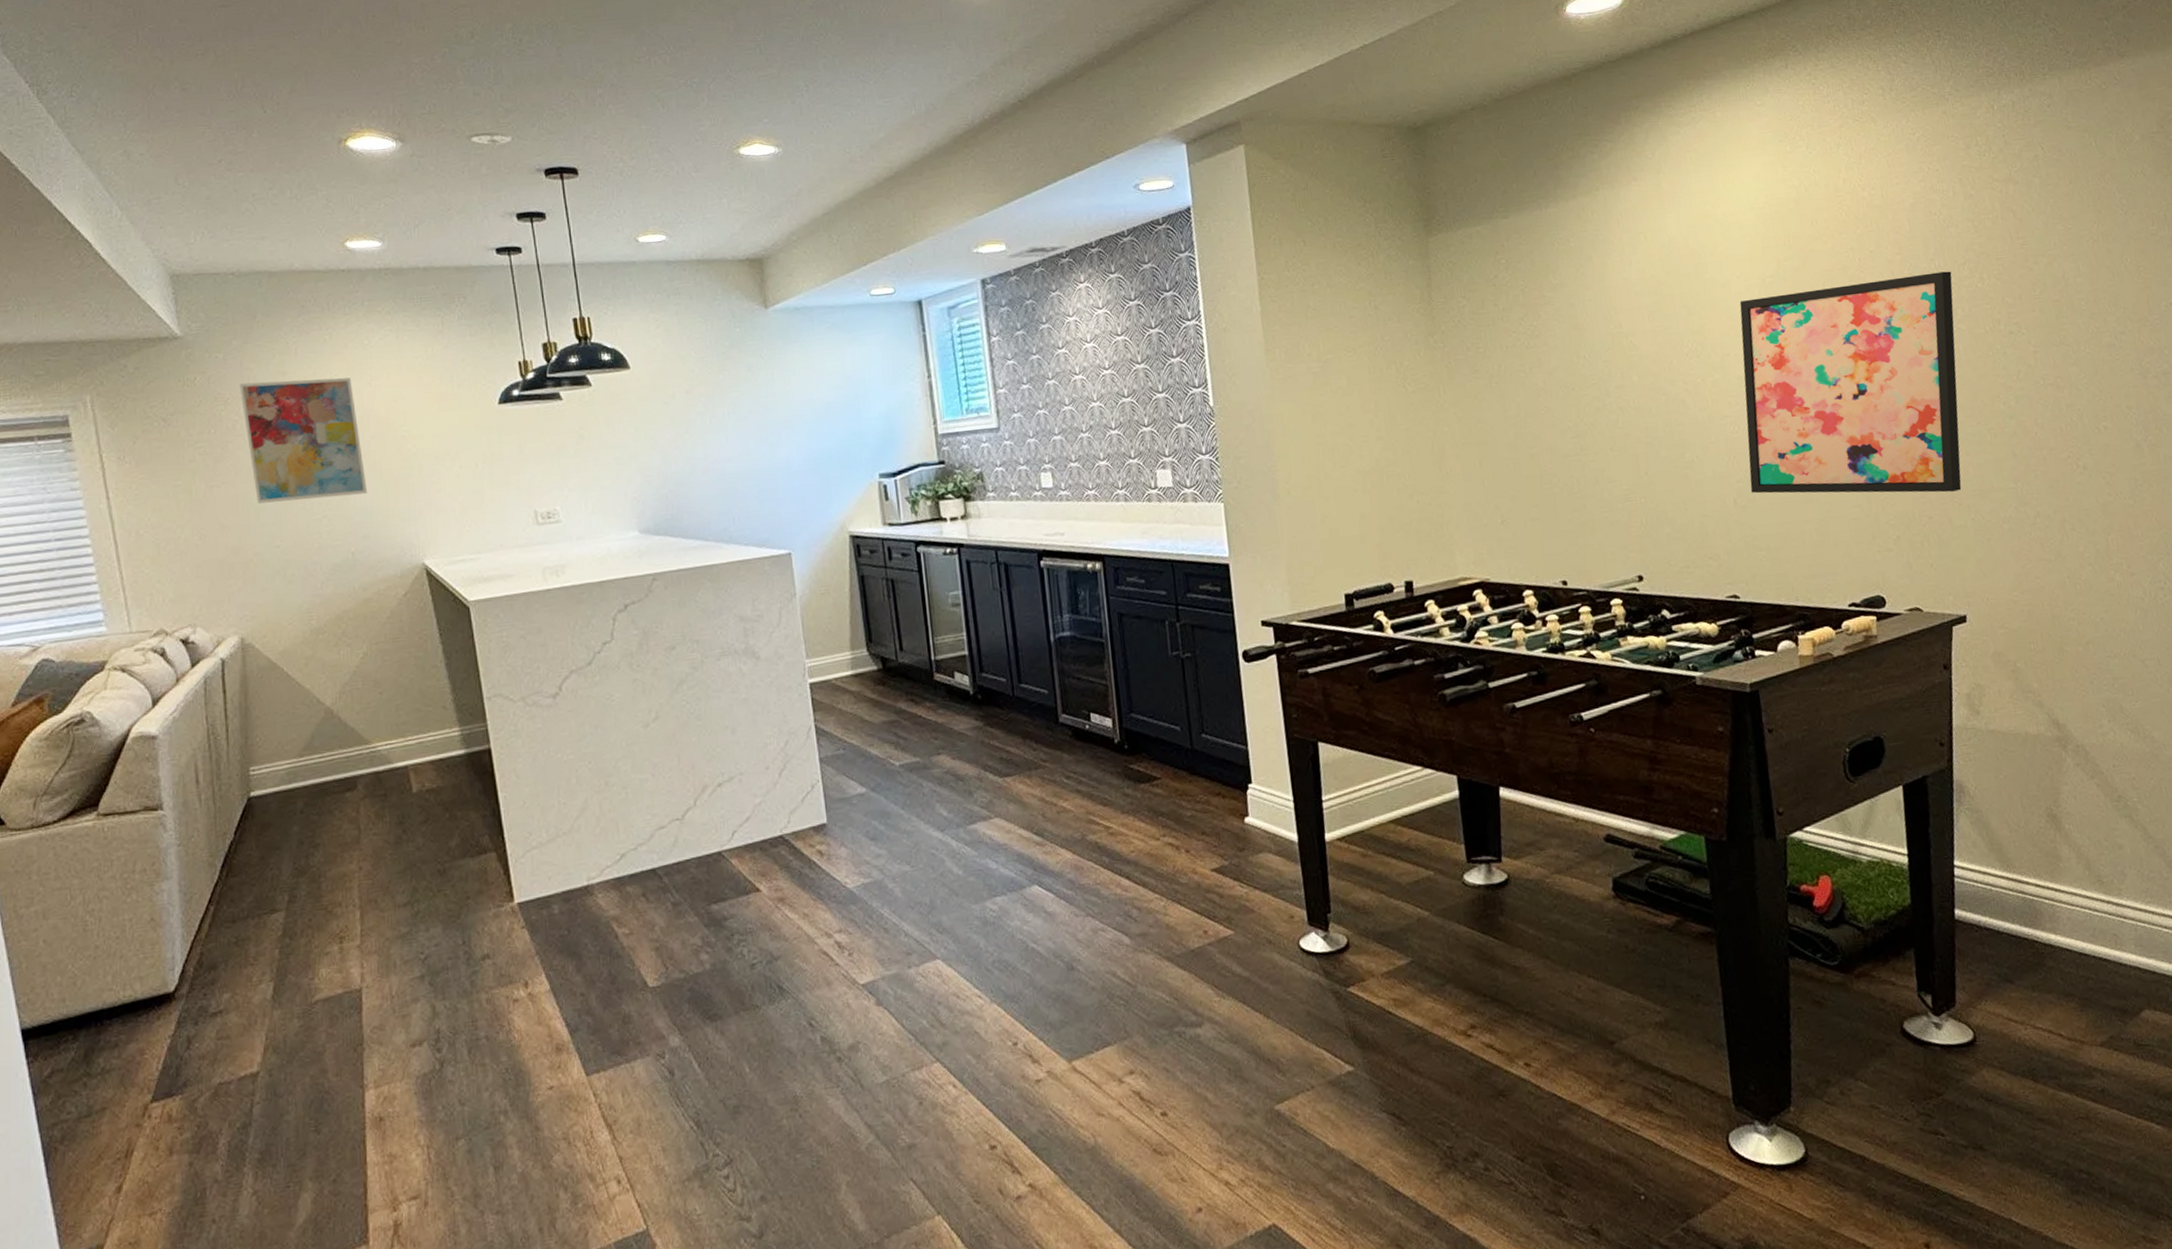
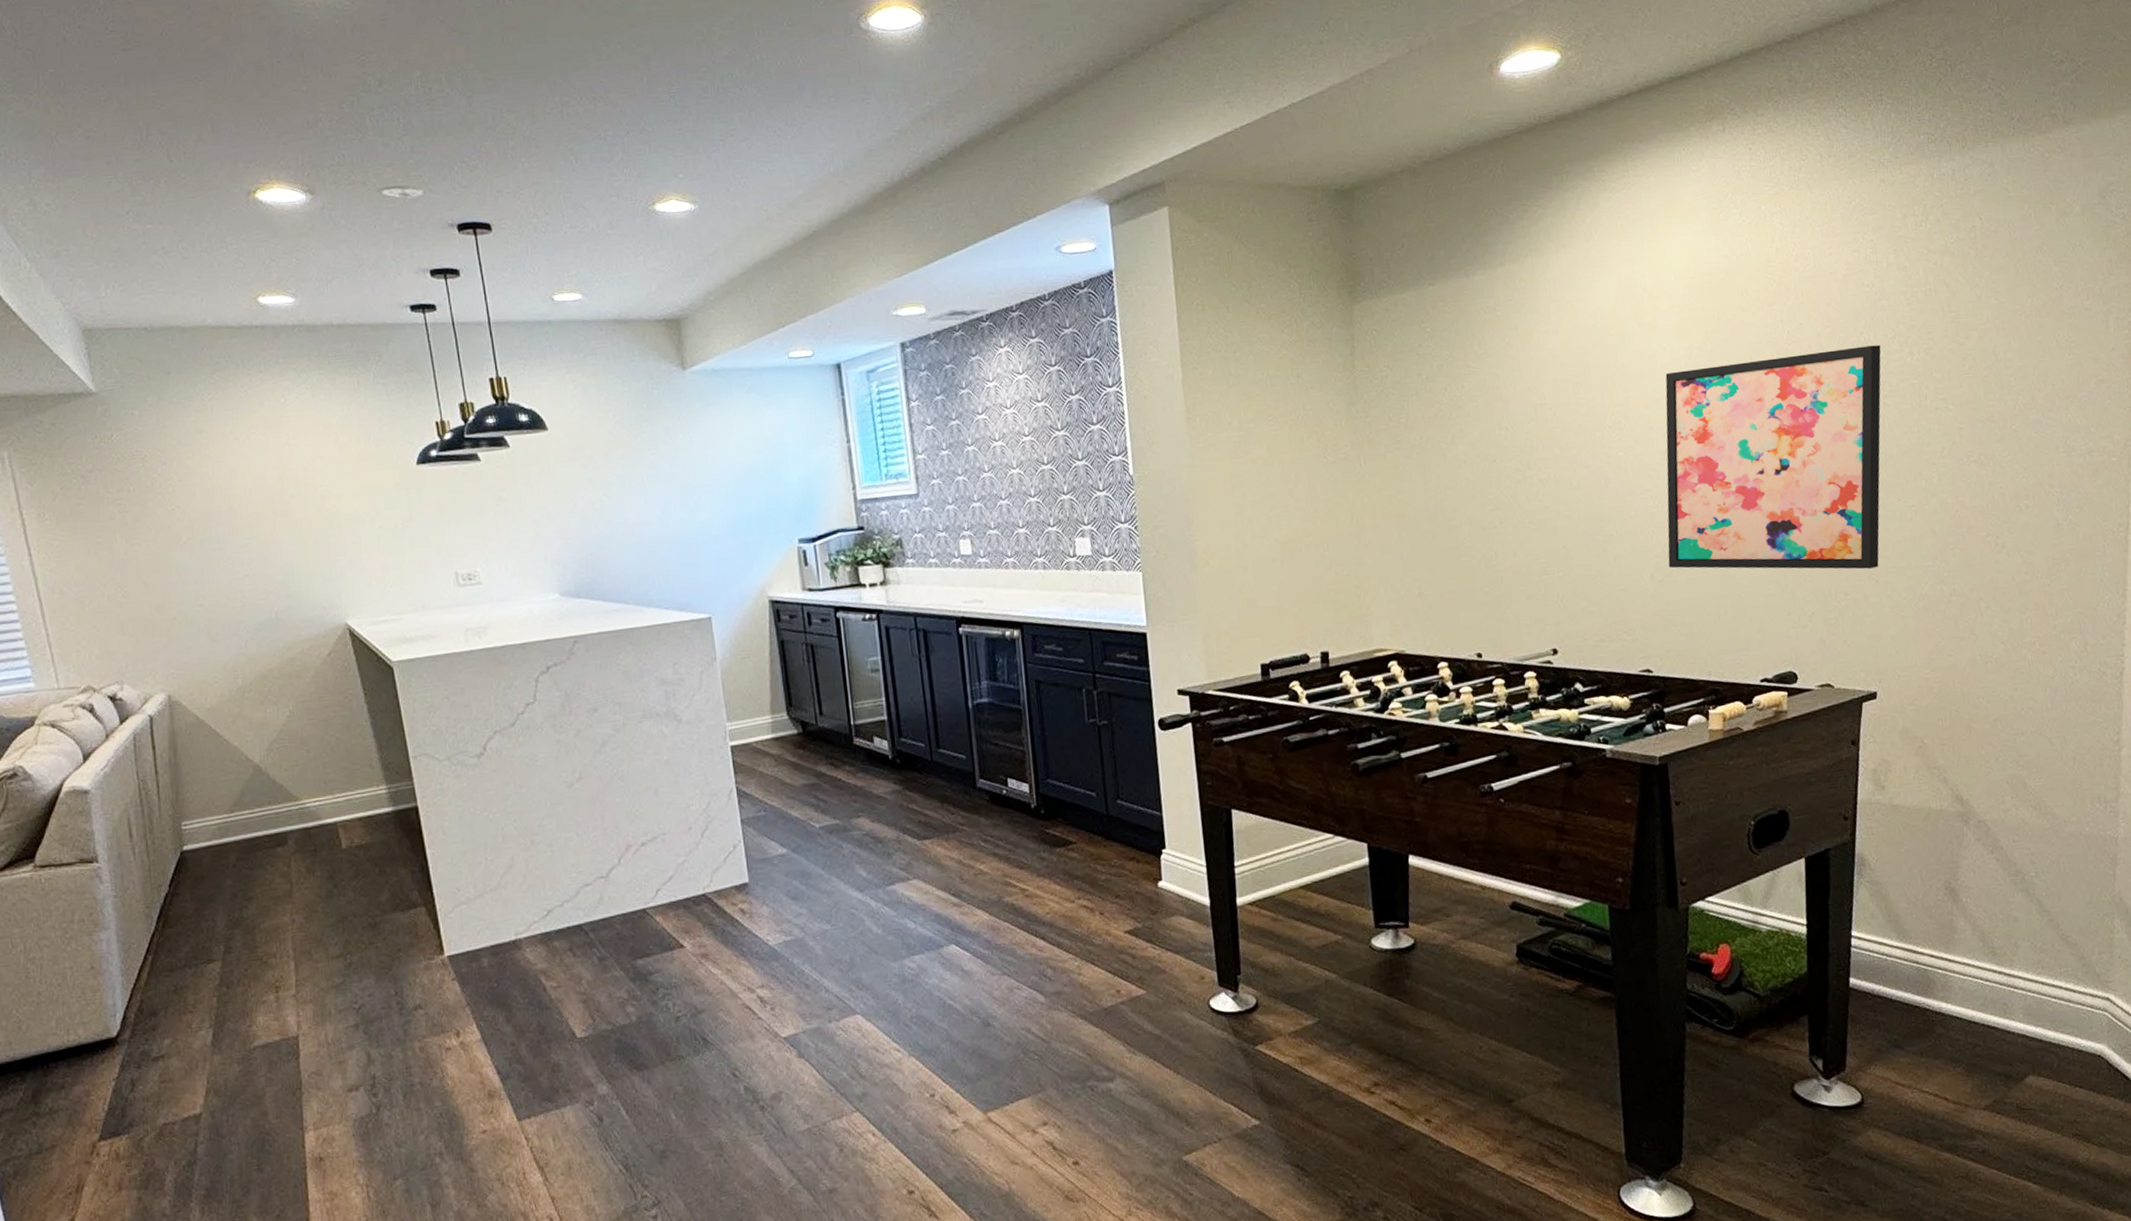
wall art: present [239,377,368,504] -> none [157,436,289,562]

